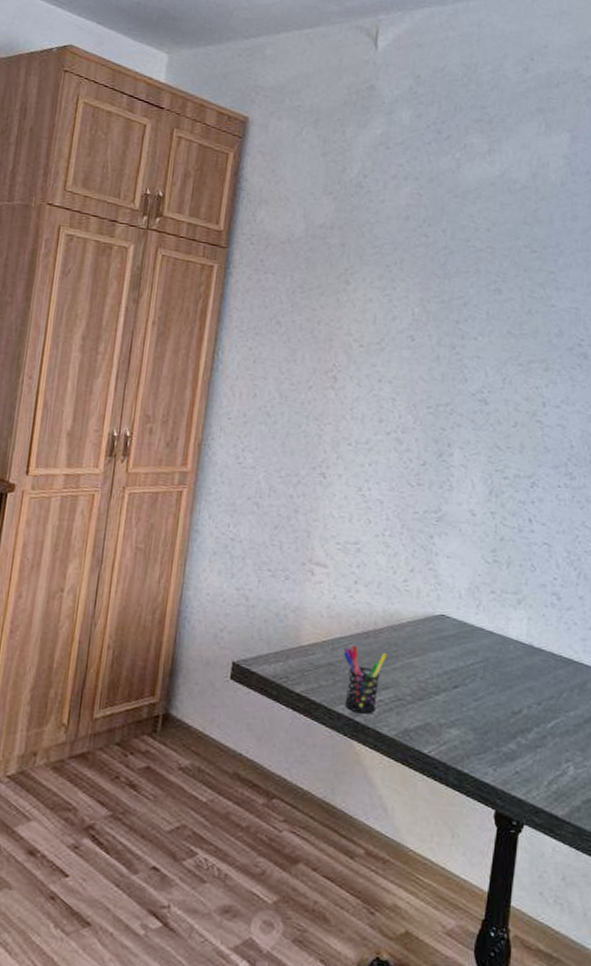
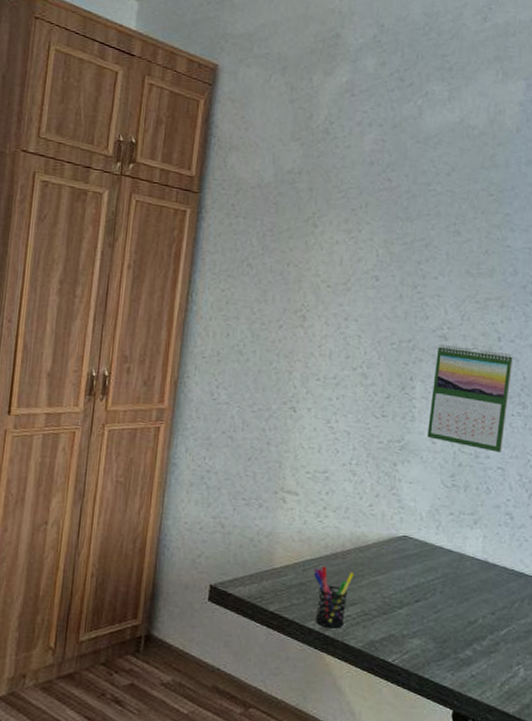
calendar: none [466,409,559,526] -> present [427,345,513,452]

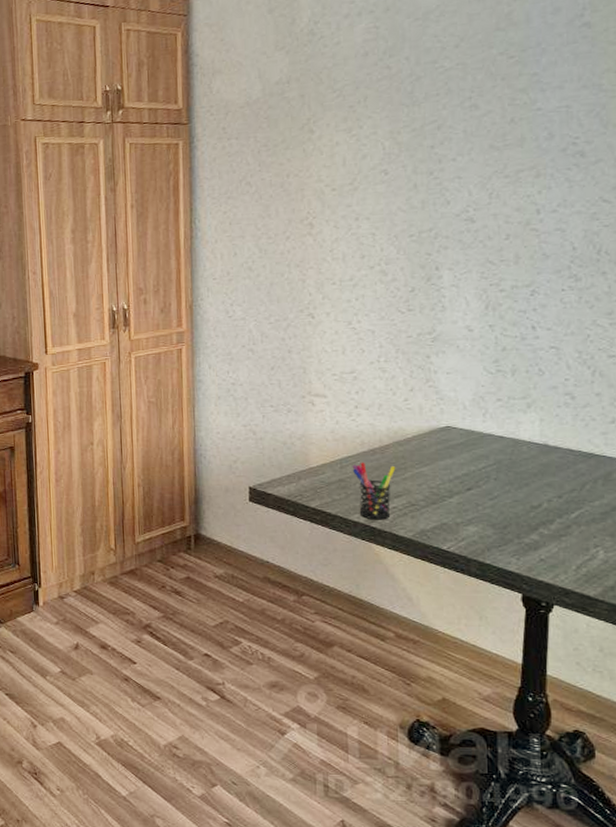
calendar: present [427,345,513,452] -> none [461,224,557,331]

